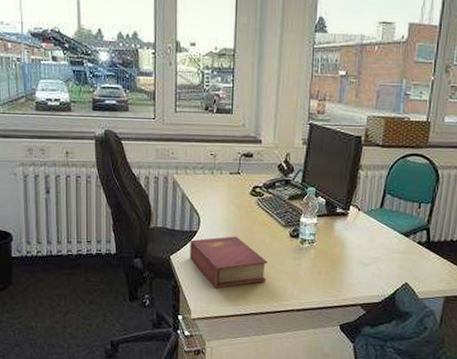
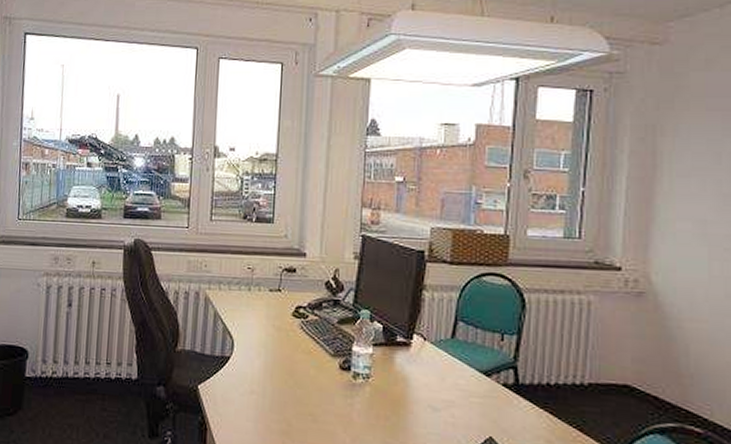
book: present [190,236,267,289] -> none [220,365,312,429]

